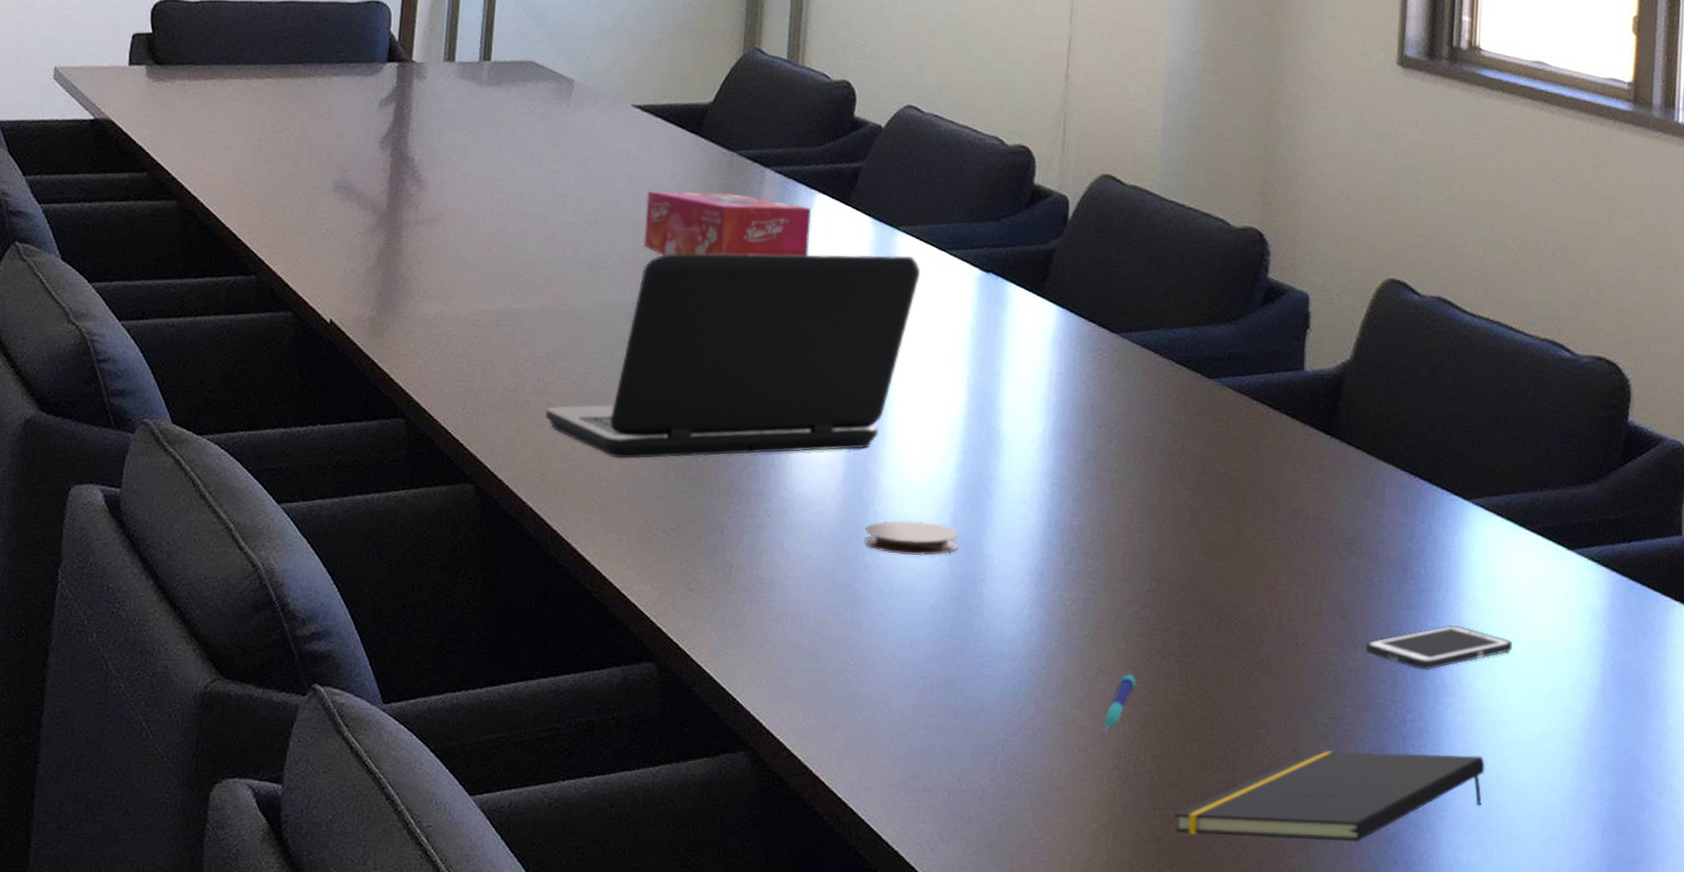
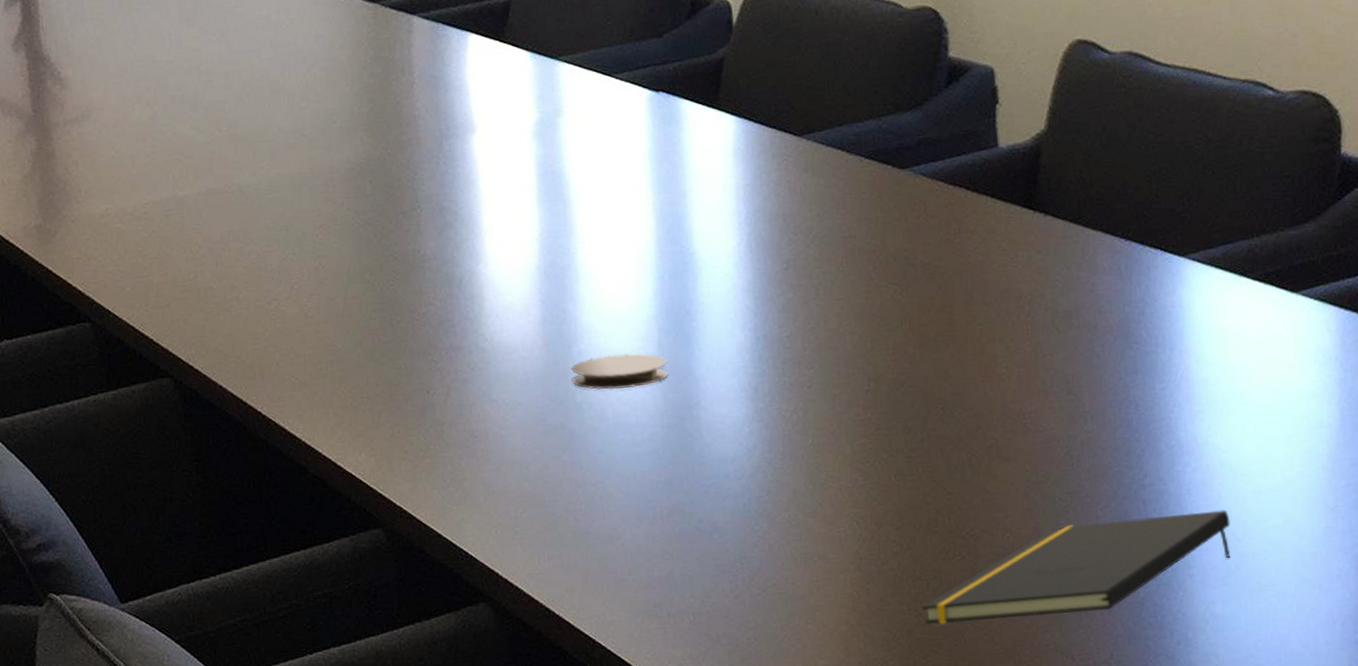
laptop: present [544,253,921,459] -> none [230,86,589,333]
tissue box: present [644,190,812,256] -> none [294,46,470,121]
pen: present [1105,673,1136,730] -> none [840,476,867,534]
cell phone: present [1365,625,1512,670] -> none [1094,384,1245,433]

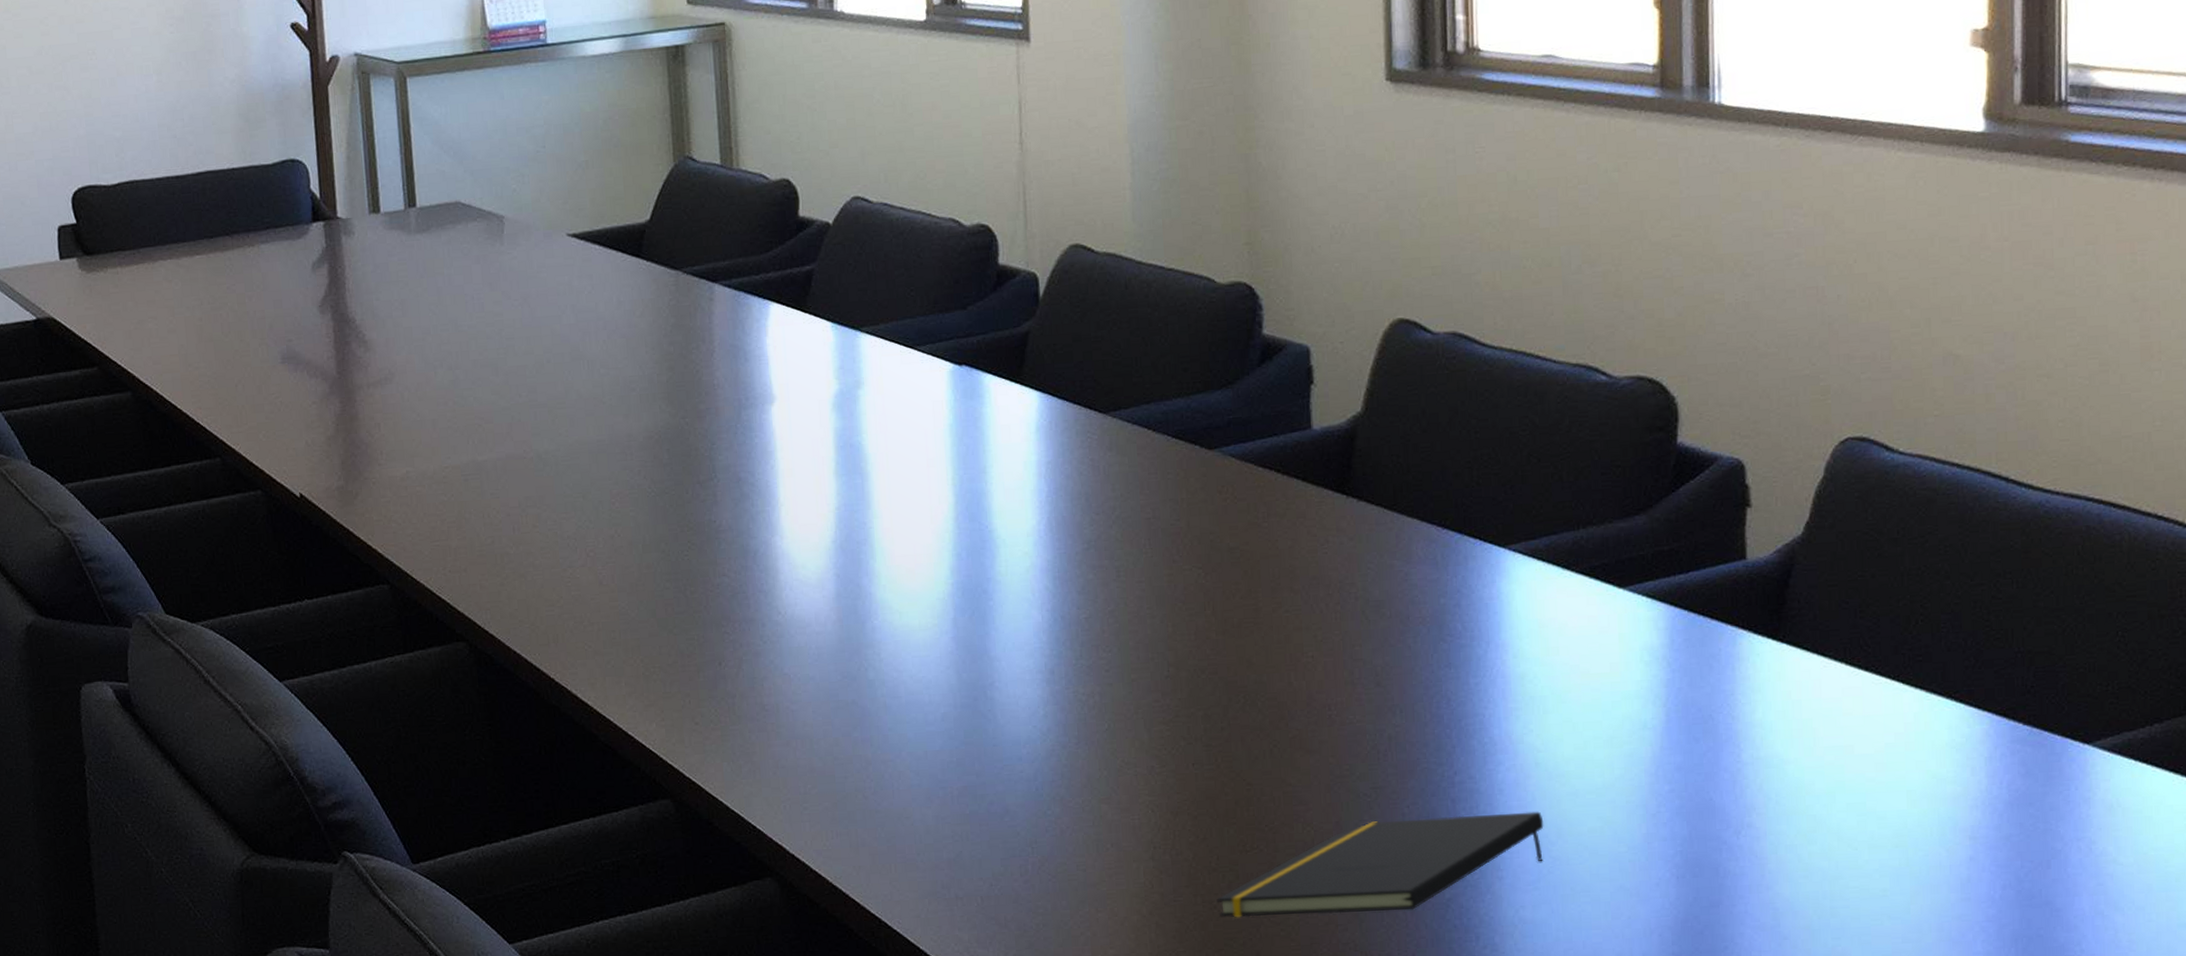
coaster: present [571,353,669,390] -> none [865,631,963,668]

